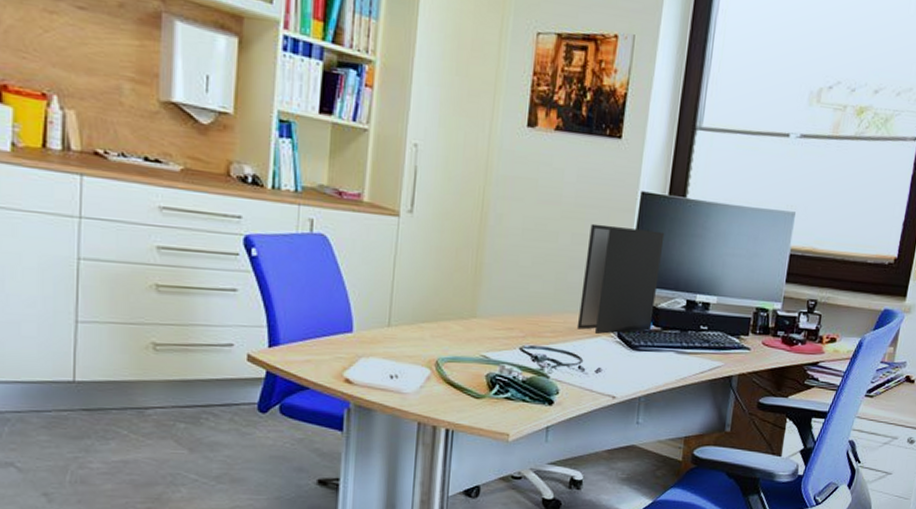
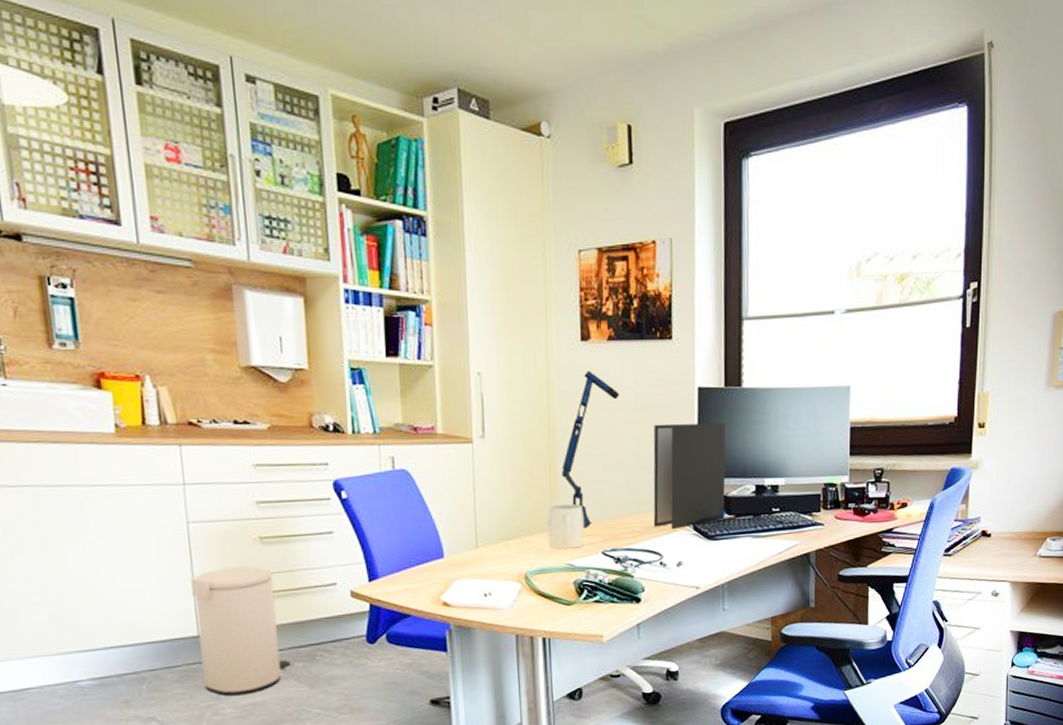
pedal bin: none [72,312,173,451] -> present [189,566,292,696]
mug: none [464,292,506,341] -> present [546,503,585,550]
desk lamp: none [489,158,560,320] -> present [561,370,620,527]

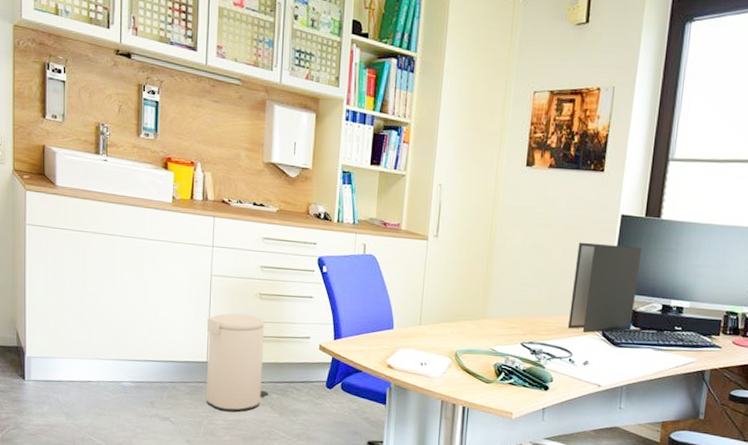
mug: present [546,503,585,550] -> none [477,298,510,337]
desk lamp: present [561,370,620,527] -> none [496,191,553,321]

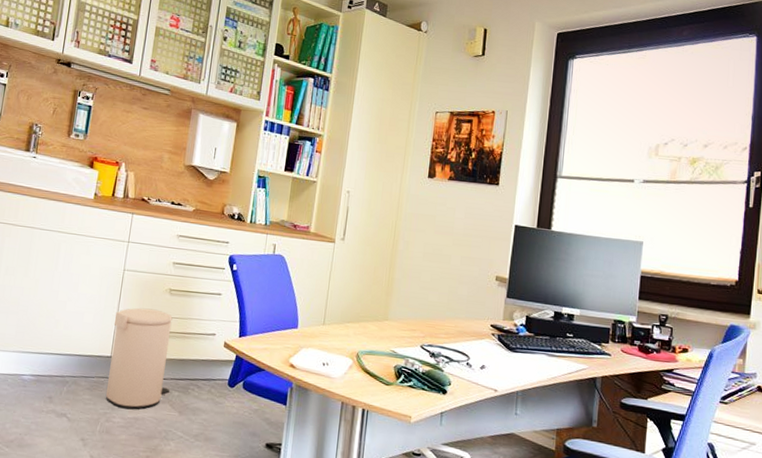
binder: present [567,242,642,333] -> none [465,249,535,337]

